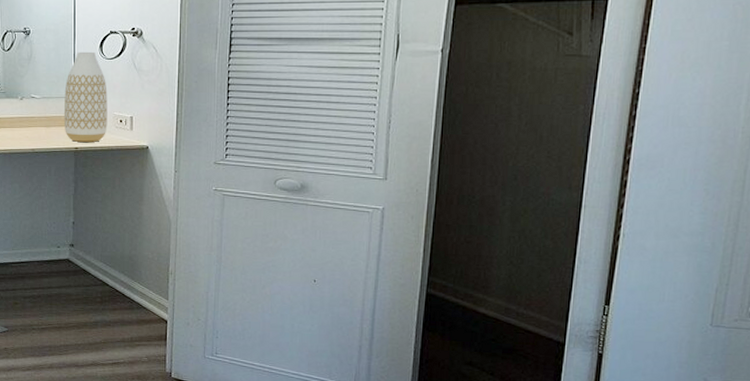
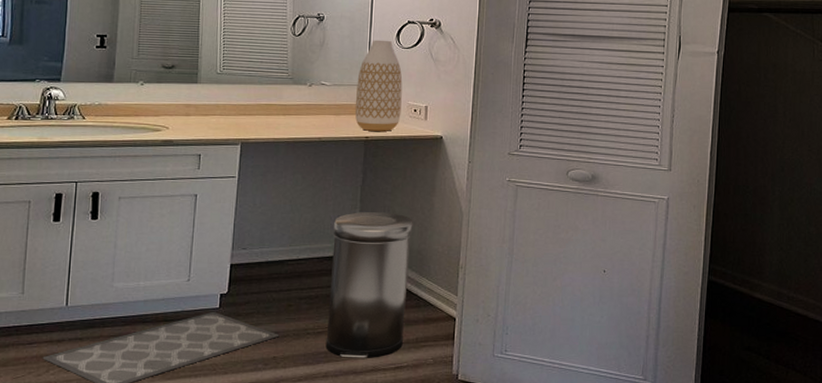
pedal bin: none [49,219,124,354] -> present [325,212,413,359]

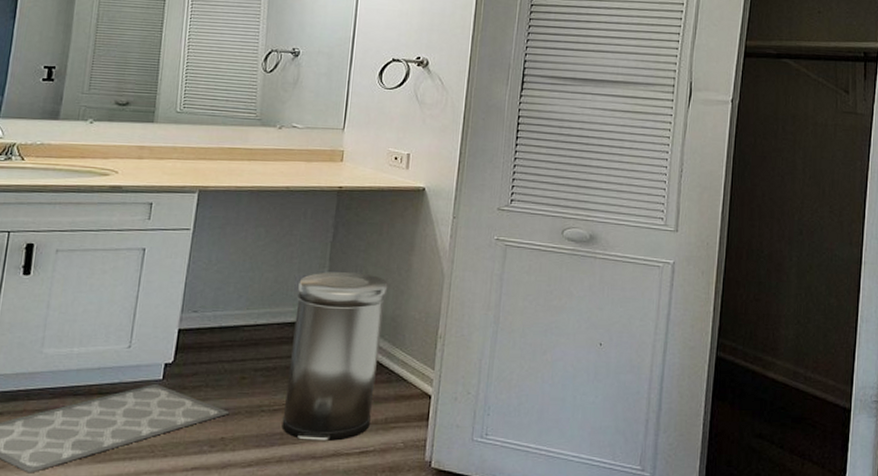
vase: present [355,39,403,131] -> none [328,78,384,181]

